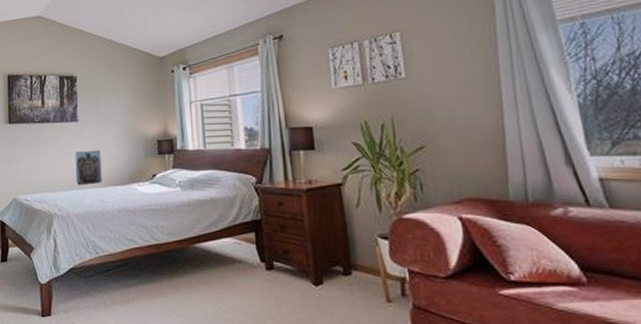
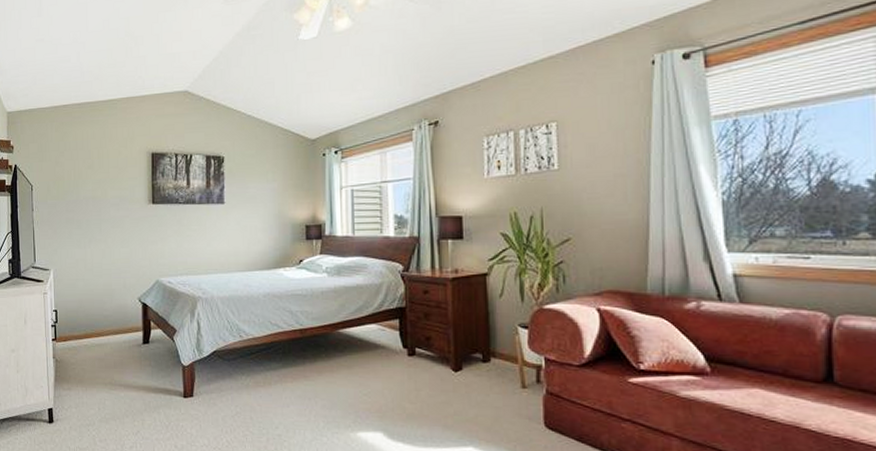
wall sculpture: present [75,150,102,186] -> none [220,233,248,269]

